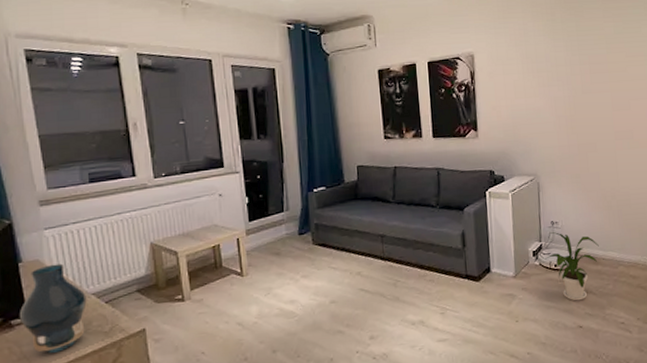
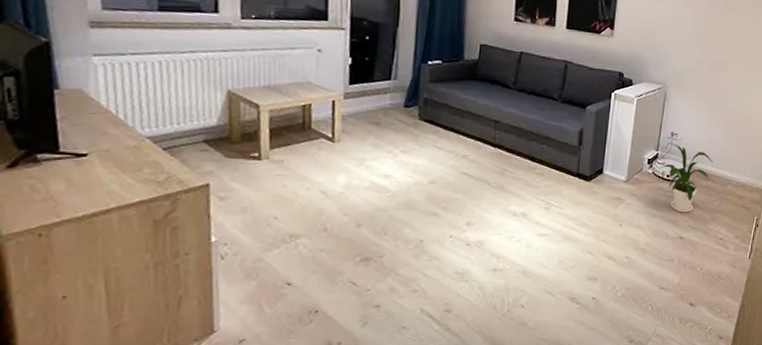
vase: present [19,263,87,353] -> none [48,97,140,197]

